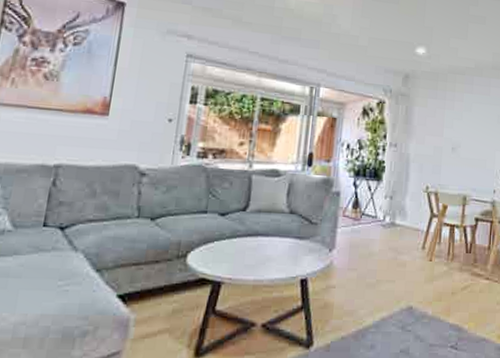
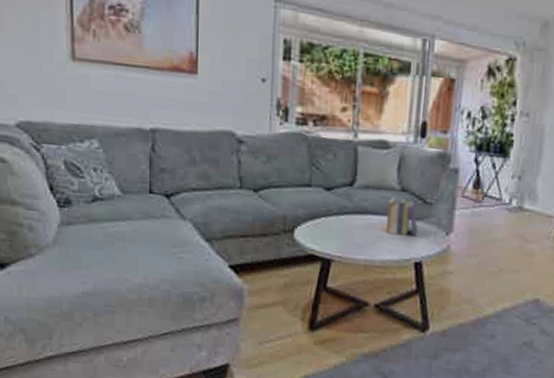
books: none [275,219,304,255] -> present [386,196,418,237]

